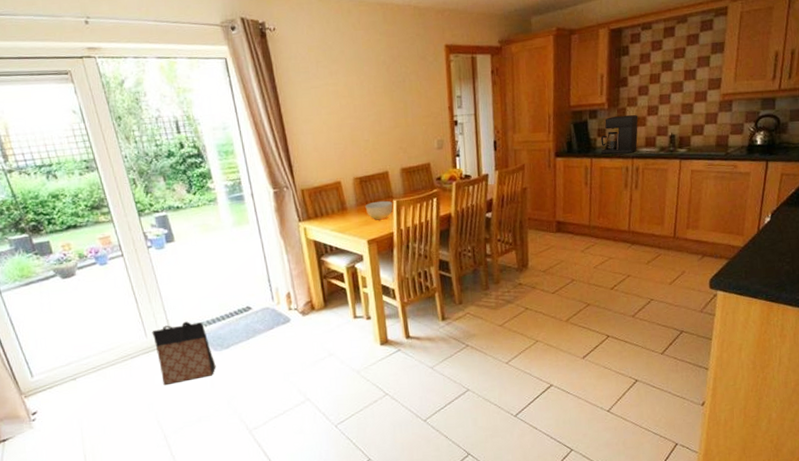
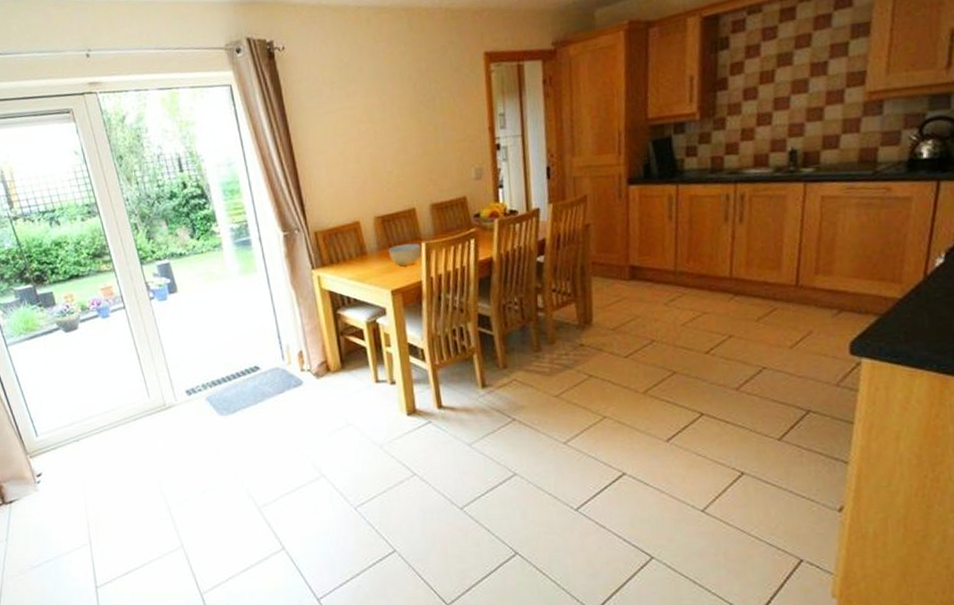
bag: present [151,321,216,386] -> none [154,381,222,452]
coffee maker: present [600,115,639,155] -> none [690,126,744,179]

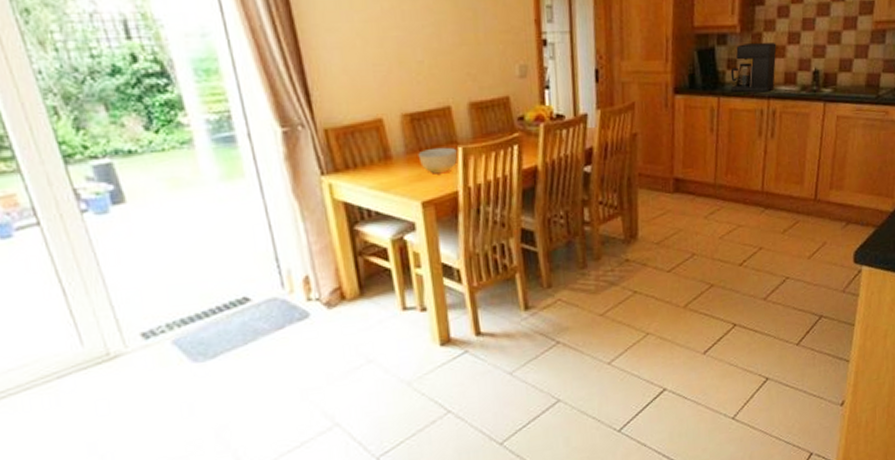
coffee maker: none [690,126,744,179] -> present [730,43,777,93]

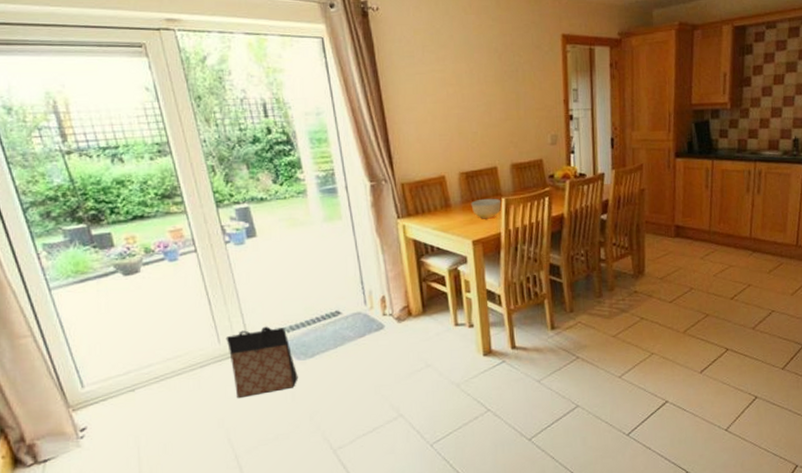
bag: none [91,320,197,416] -> present [226,326,298,399]
coffee maker: present [730,43,777,93] -> none [722,116,762,157]

